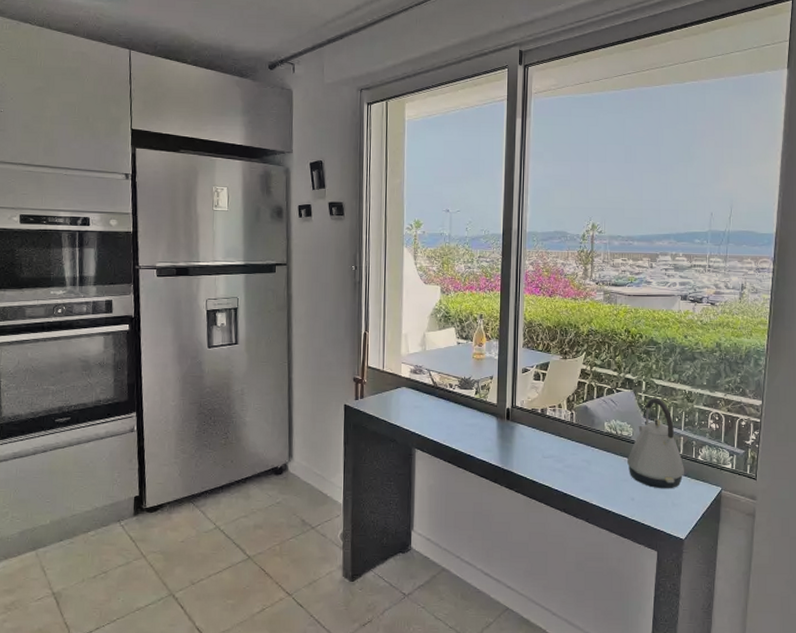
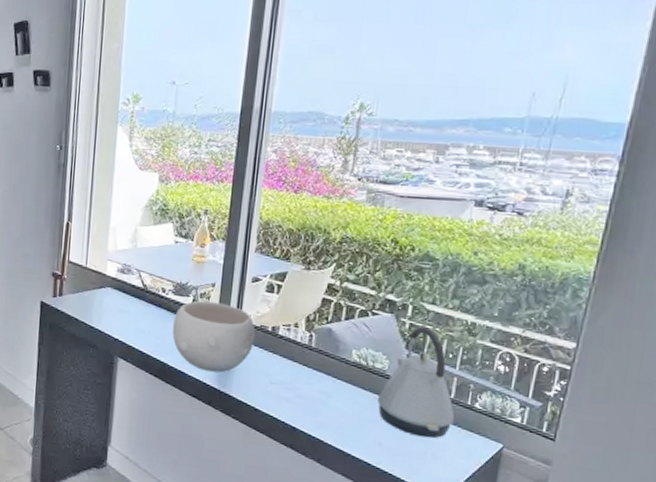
bowl: none [461,392,528,453] -> present [172,301,256,373]

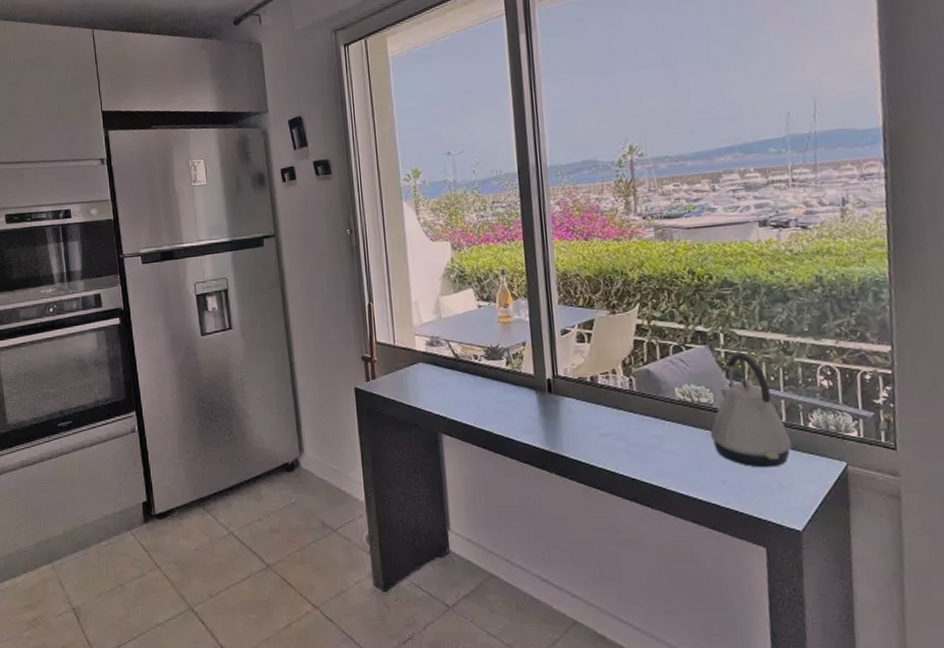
bowl: present [172,301,256,373] -> none [491,361,576,433]

